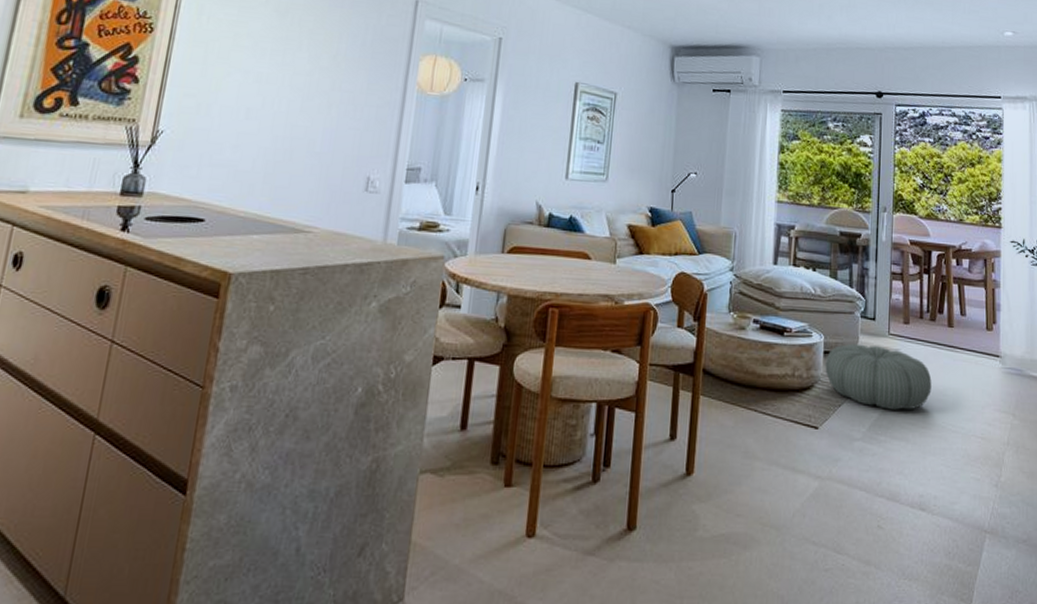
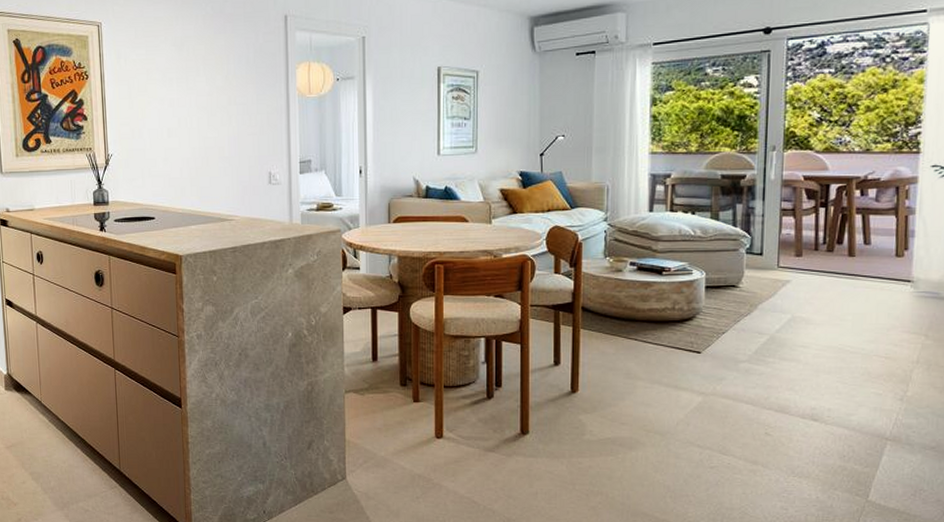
pouf: present [825,343,932,410] -> none [707,277,828,335]

